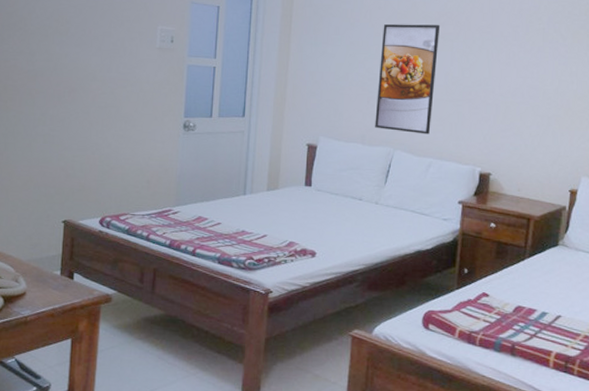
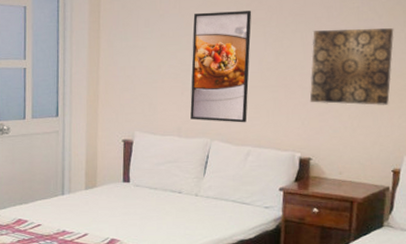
wall art: none [492,49,578,126] -> present [309,28,394,106]

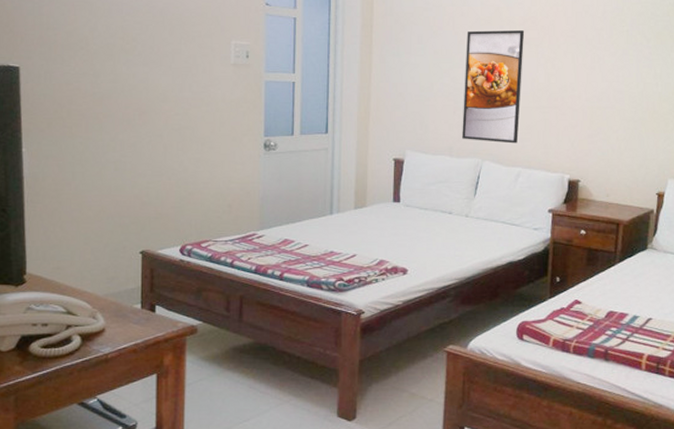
wall art: present [309,28,394,106] -> none [579,53,661,129]

